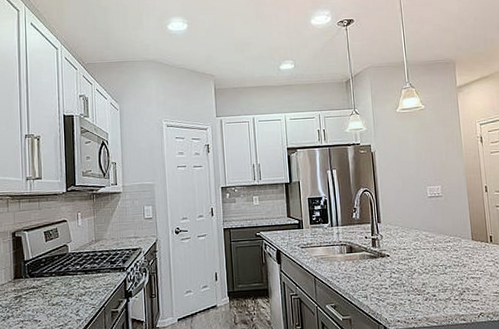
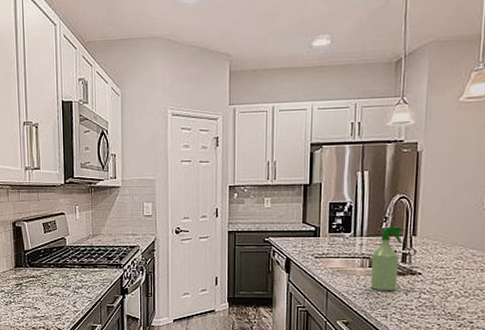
spray bottle: none [347,215,372,274] -> present [370,226,404,292]

